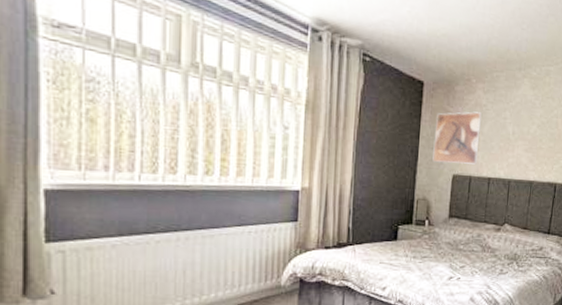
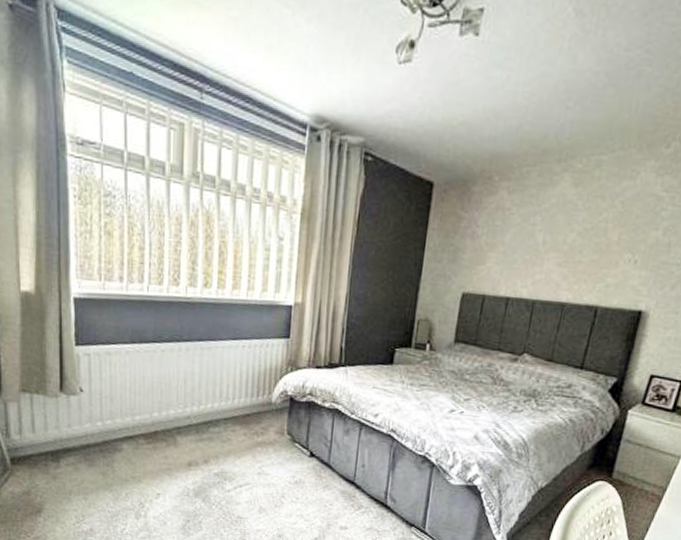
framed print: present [432,111,482,165] -> none [439,217,504,281]

